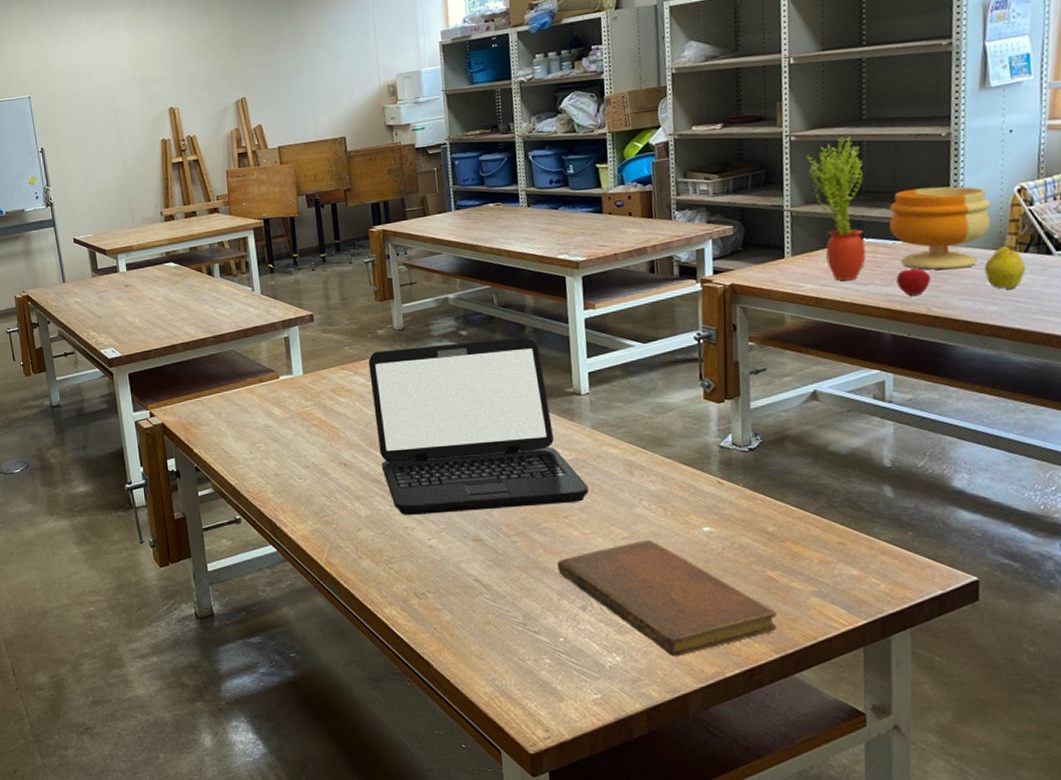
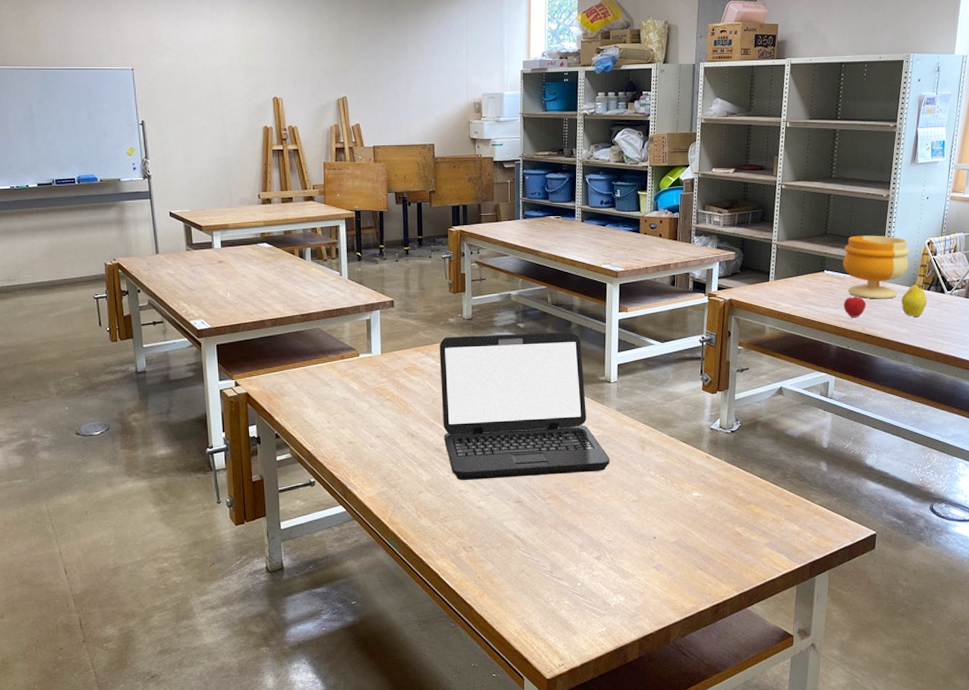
notebook: present [557,539,777,657] -> none [581,502,739,596]
potted plant: present [806,136,866,281] -> none [791,190,829,303]

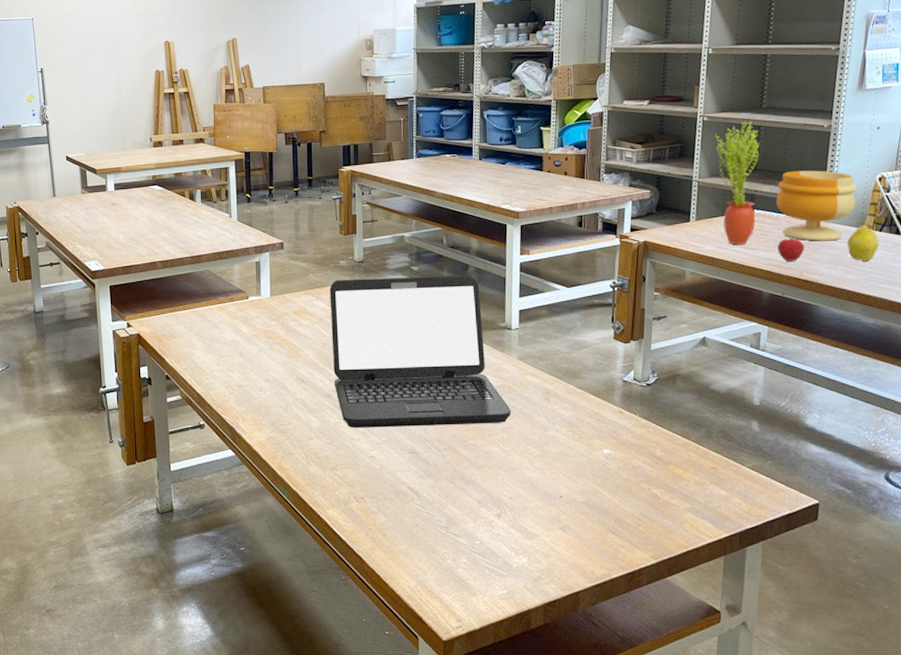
potted plant: none [791,190,829,303] -> present [715,121,760,245]

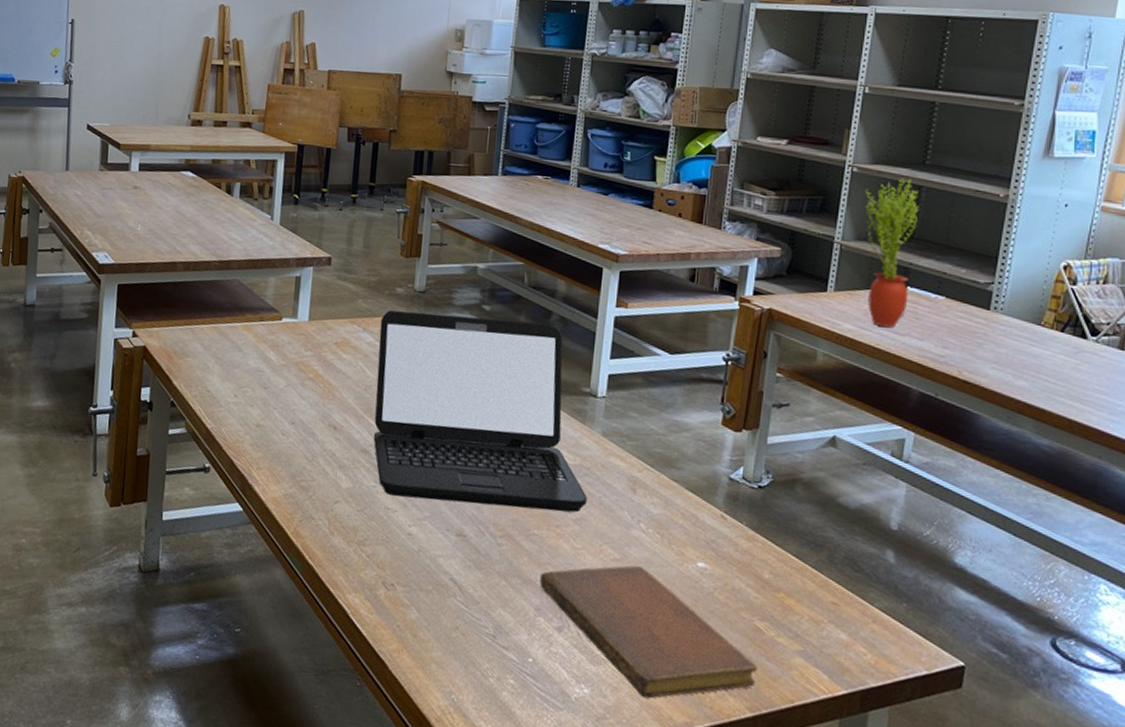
notebook: none [479,458,657,560] -> present [539,565,757,699]
footed bowl: present [776,170,858,241] -> none [935,245,1037,337]
apple: present [777,238,805,262] -> none [933,326,967,357]
fruit: present [846,225,880,262] -> none [1019,321,1060,368]

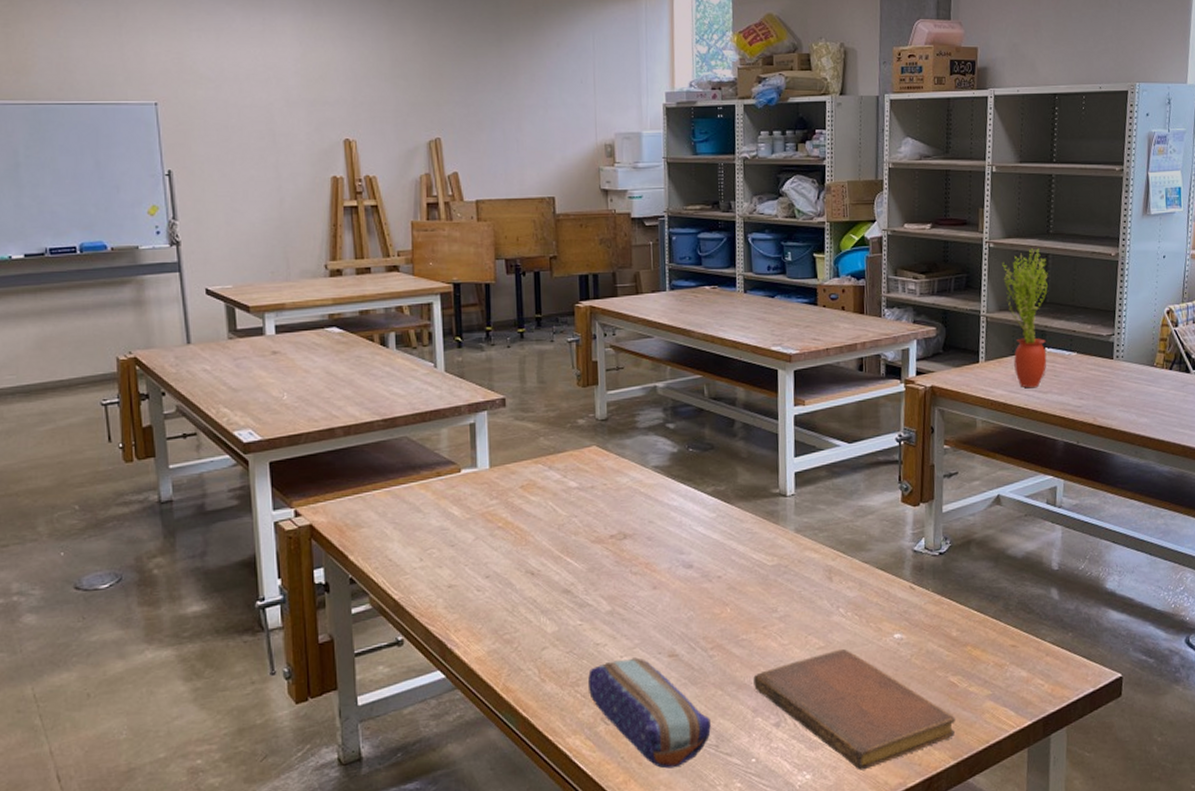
laptop: present [374,310,587,513] -> none [565,433,789,630]
pencil case: none [374,528,491,649] -> present [588,657,711,769]

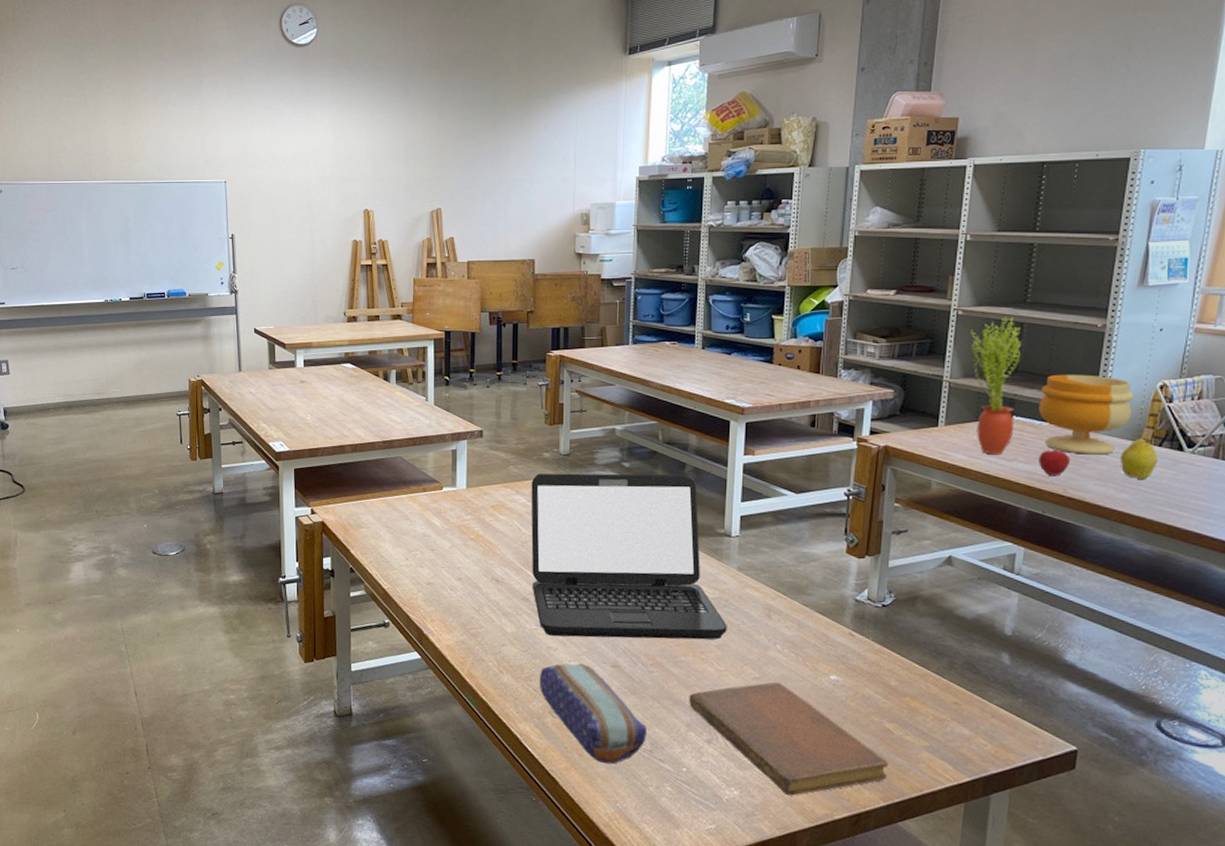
laptop: none [565,433,789,630] -> present [531,473,727,640]
footed bowl: none [1067,303,1147,382] -> present [1039,374,1135,455]
apple: none [1070,379,1098,406] -> present [1039,450,1071,477]
fruit: none [1138,363,1170,404] -> present [1119,438,1158,480]

